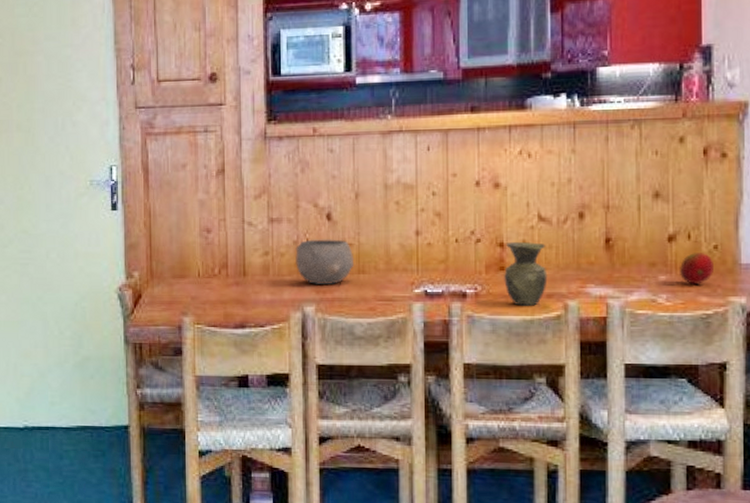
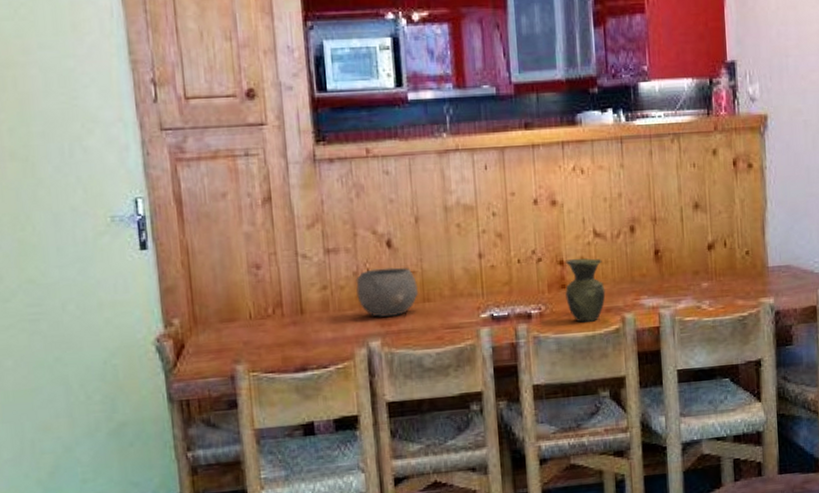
fruit: present [680,253,714,284] -> none [719,259,747,289]

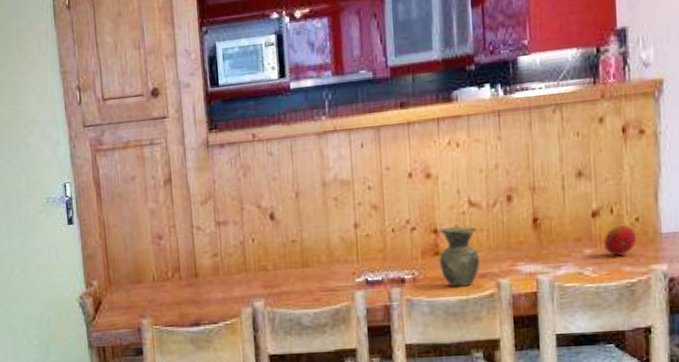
bowl: present [356,267,419,318] -> none [242,236,299,282]
fruit: none [719,259,747,289] -> present [604,225,636,256]

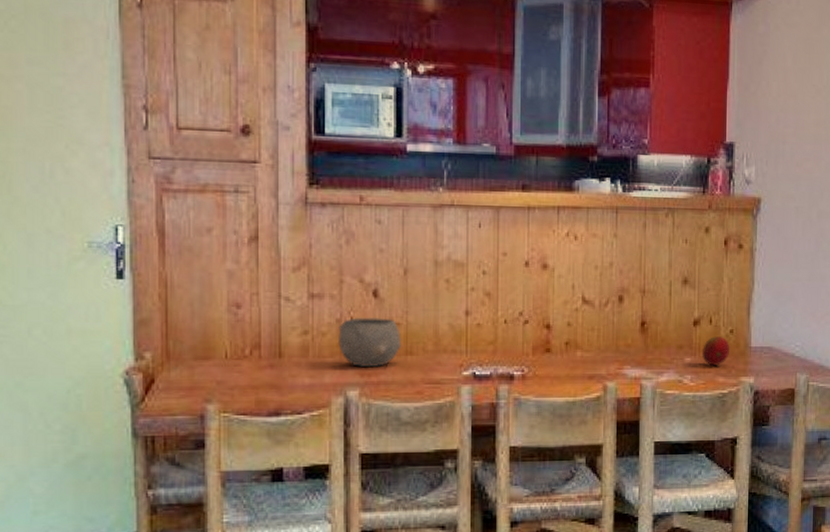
bowl: none [242,236,299,282] -> present [338,317,402,368]
vase: present [439,227,480,287] -> none [550,323,589,388]

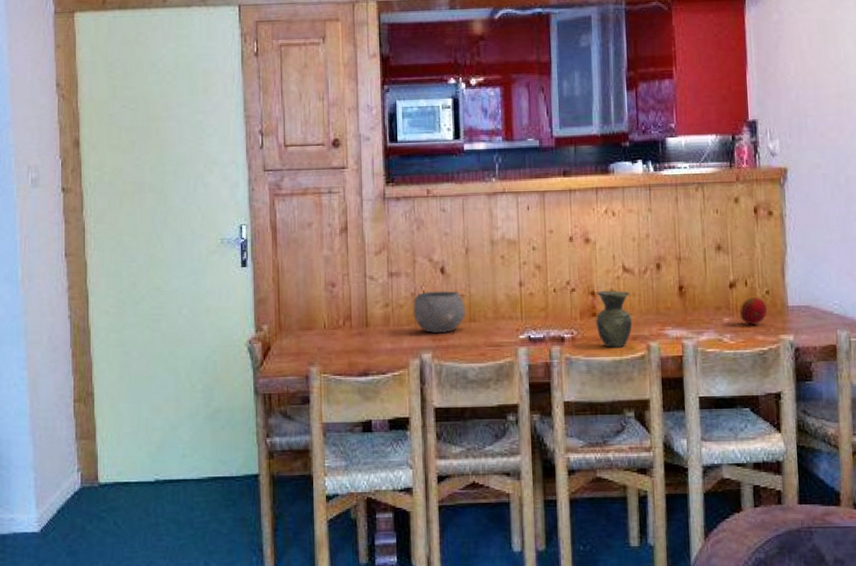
vase: none [550,323,589,388] -> present [596,290,633,348]

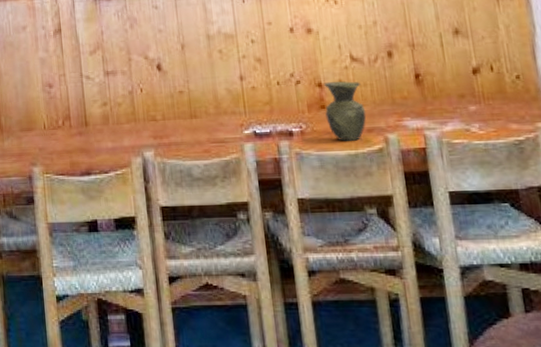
bowl: present [413,290,466,334] -> none [131,87,187,132]
fruit: present [740,297,767,325] -> none [487,83,519,113]

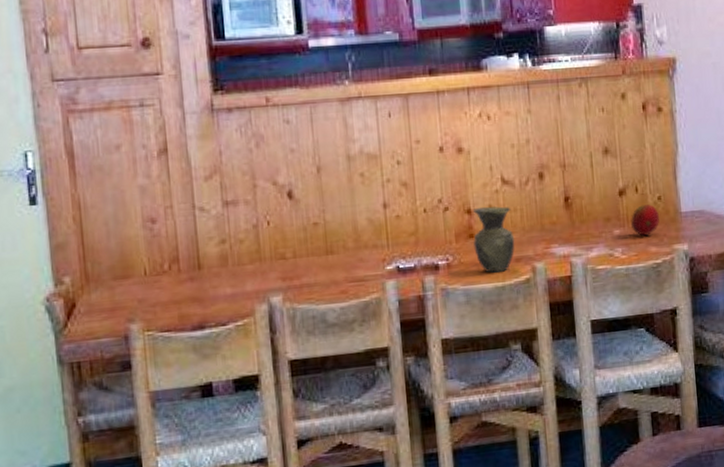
fruit: none [487,83,519,113] -> present [631,204,659,236]

